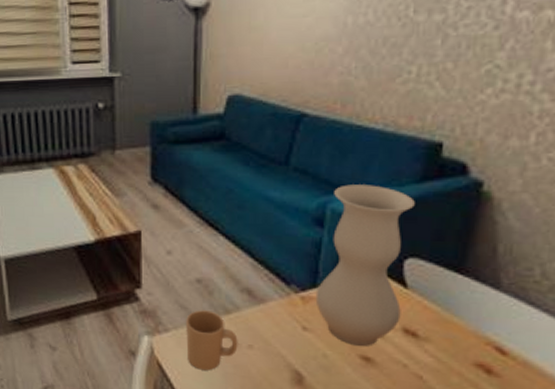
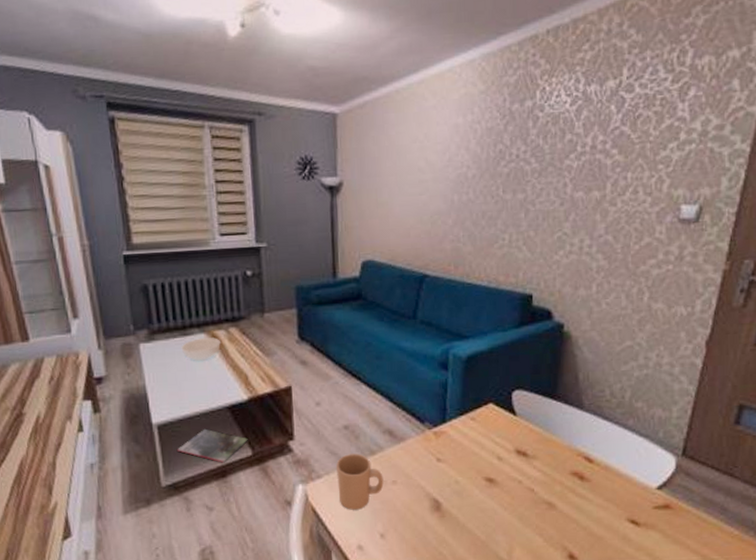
magazine: none [22,267,93,304] -> present [176,428,248,463]
bowl: none [29,173,69,197] -> present [181,338,221,361]
vase: present [315,184,415,347] -> none [445,331,516,470]

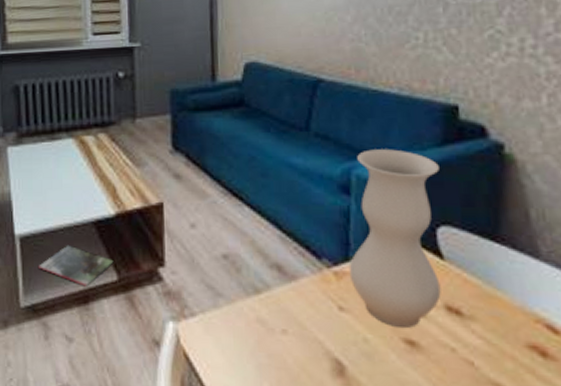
bowl: present [181,338,221,361] -> none [48,144,89,168]
mug: present [336,453,384,510] -> none [213,290,271,362]
vase: none [445,331,516,470] -> present [349,149,441,329]

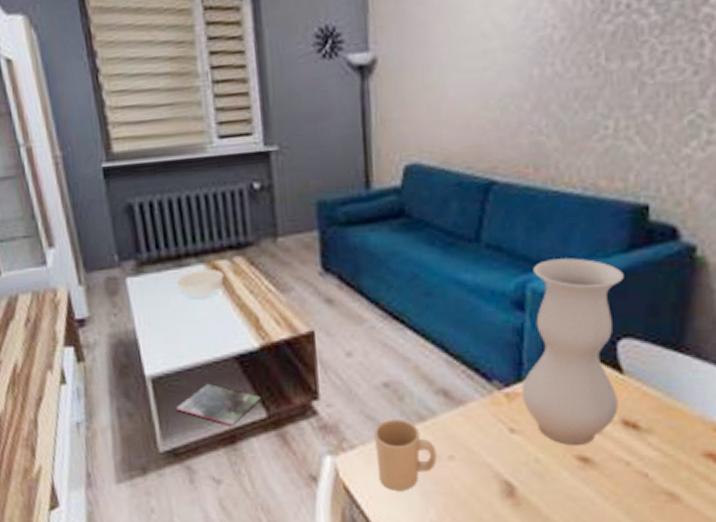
bowl: none [48,144,89,168] -> present [175,269,224,299]
mug: none [213,290,271,362] -> present [374,419,437,491]

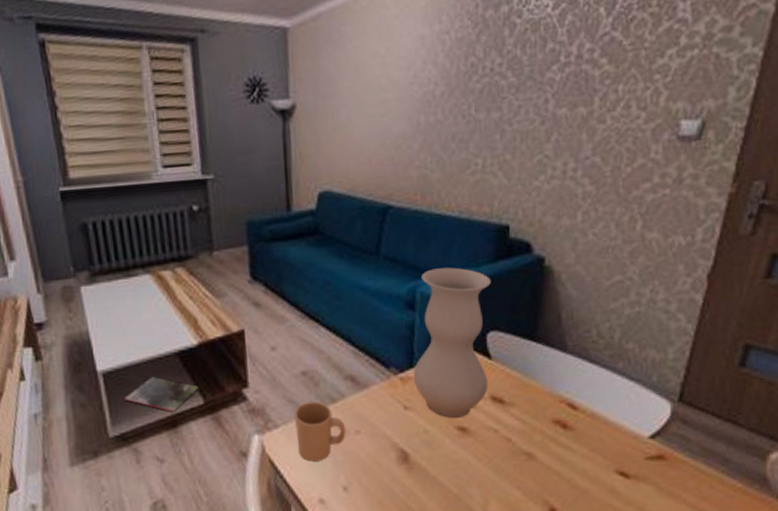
bowl: present [175,269,224,299] -> none [125,279,167,304]

